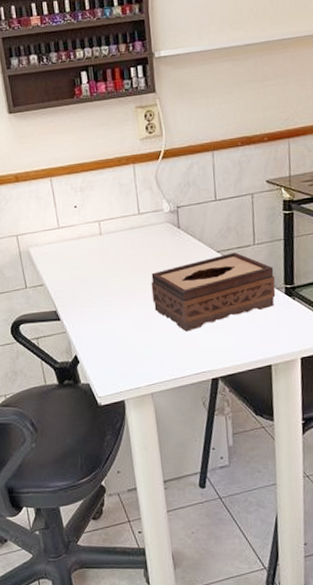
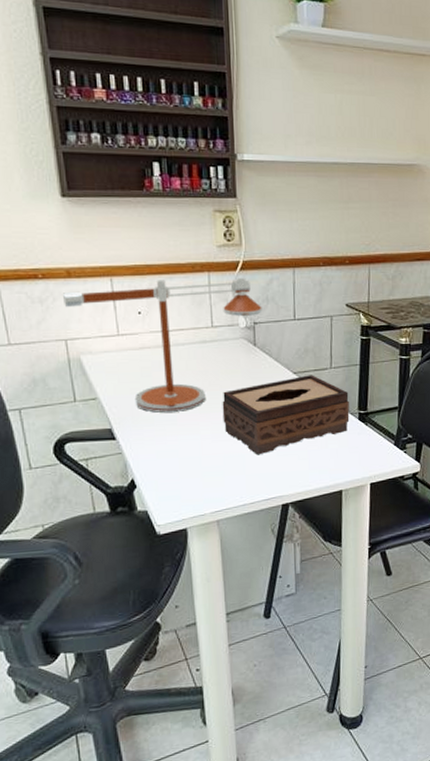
desk lamp: none [13,165,185,295] -> present [63,277,262,413]

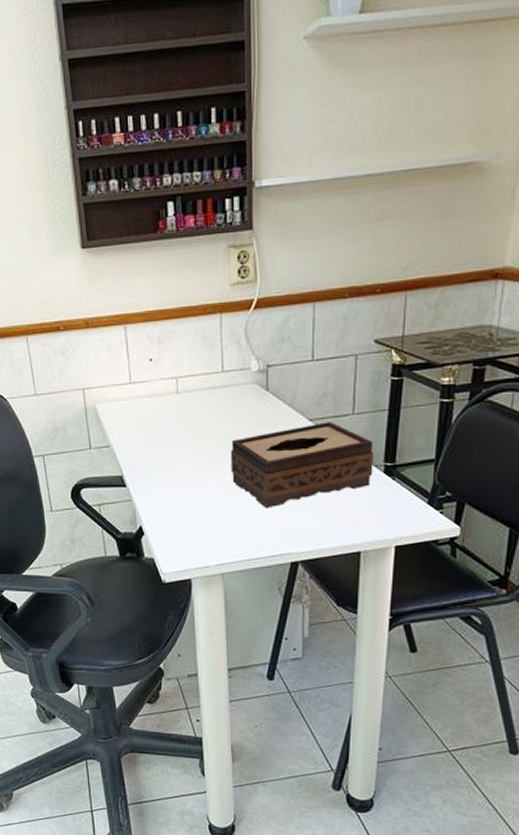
desk lamp: present [63,277,262,413] -> none [82,316,277,461]

